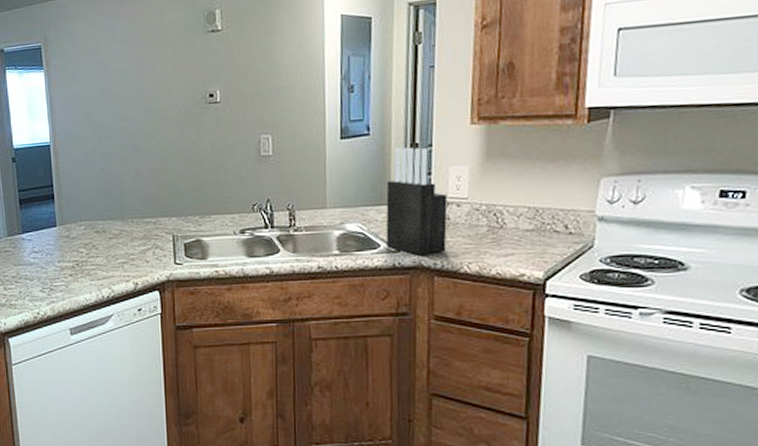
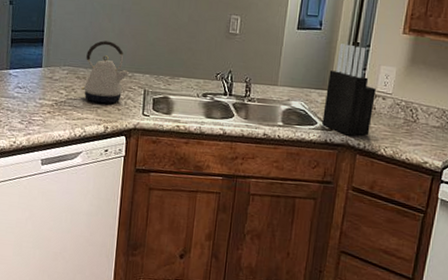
kettle: none [102,186,154,258] -> present [81,41,130,104]

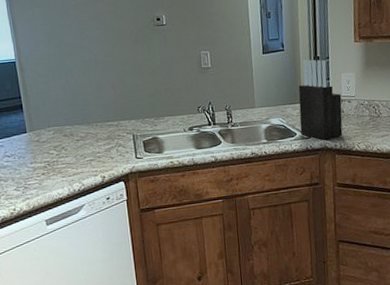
kettle: present [81,41,130,104] -> none [69,95,115,156]

